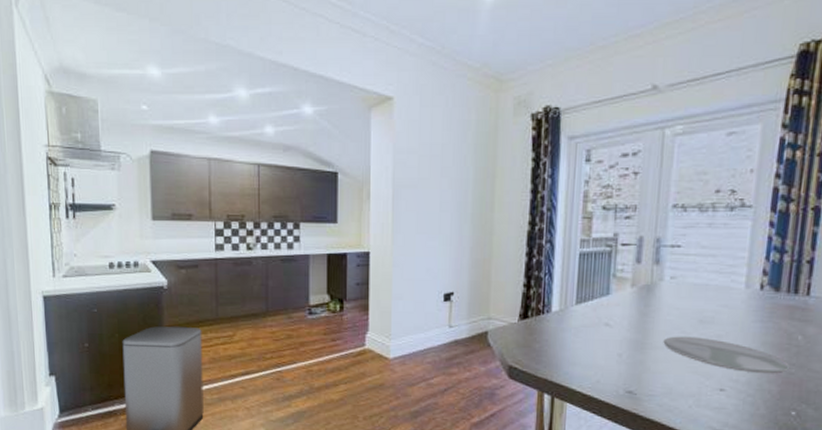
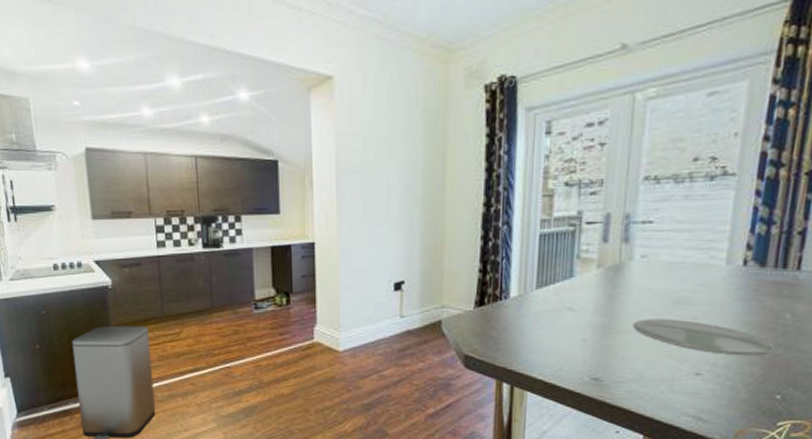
coffee maker: none [259,221,282,254] -> present [199,214,224,249]

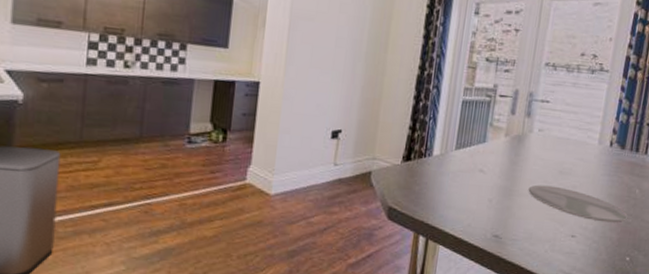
coffee maker: present [199,214,224,249] -> none [137,37,165,76]

